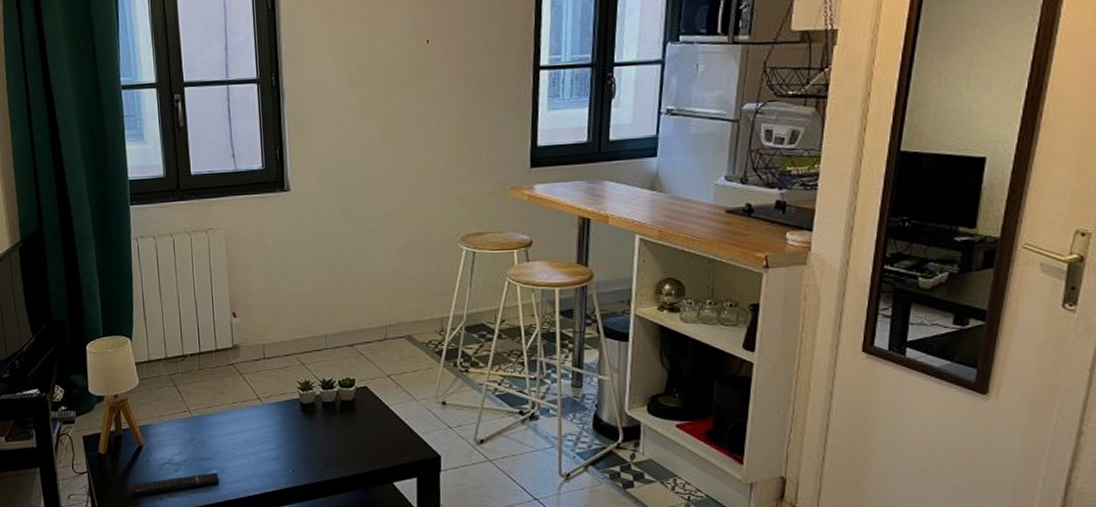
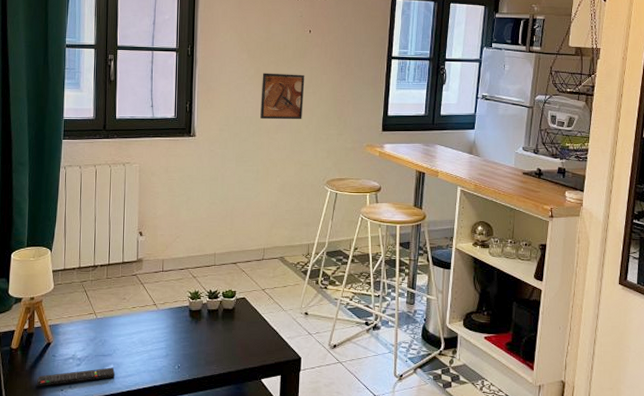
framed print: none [369,100,425,163] -> present [260,73,305,120]

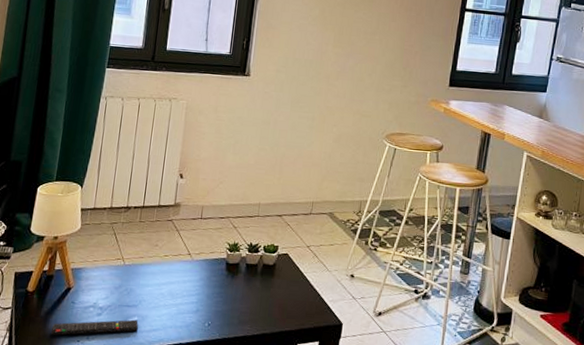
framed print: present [260,73,305,120] -> none [321,14,372,67]

